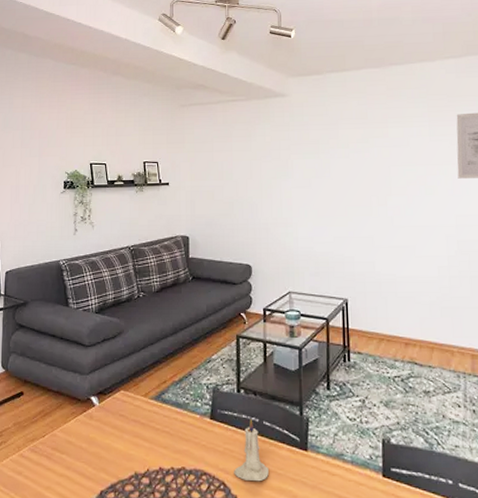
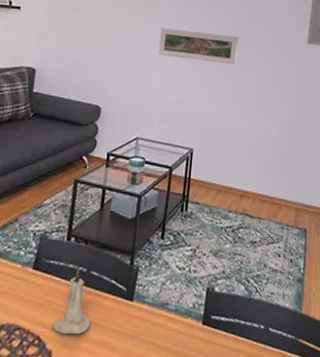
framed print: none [298,182,381,211] -> present [158,28,239,66]

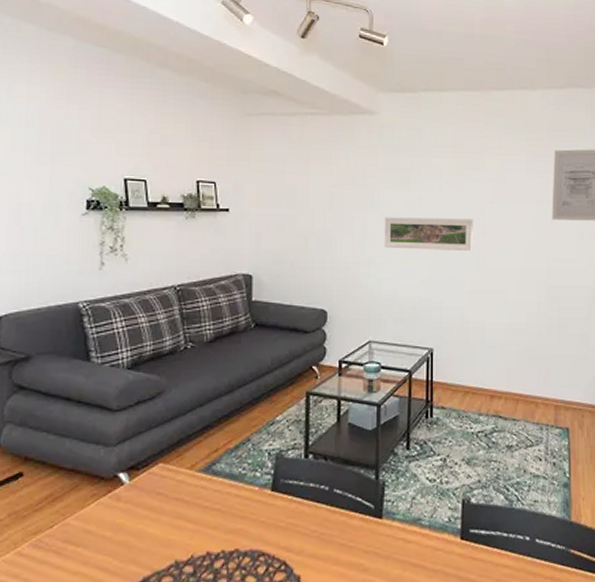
candle: present [51,269,90,335] -> none [297,487,338,558]

